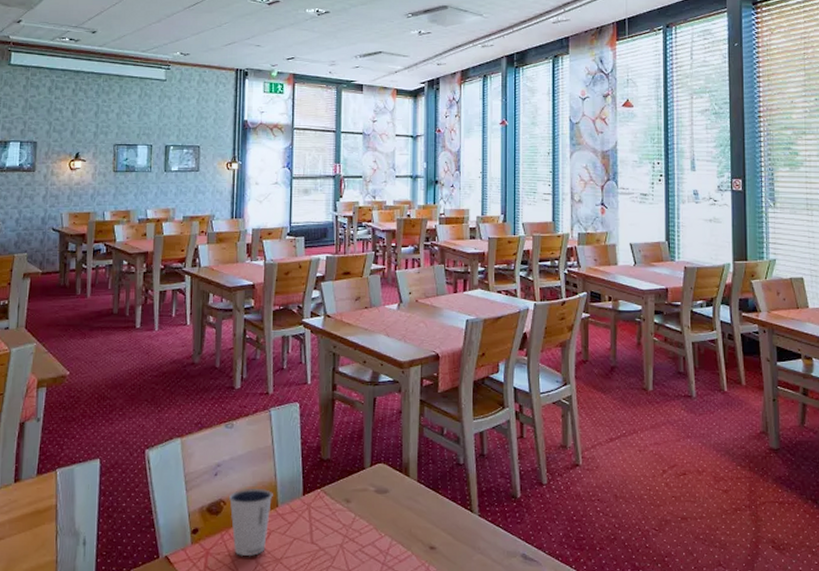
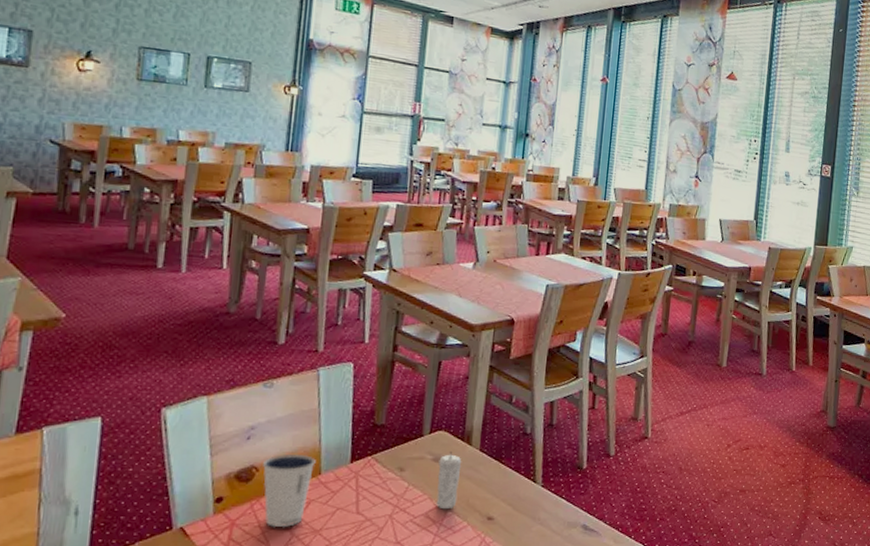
candle: none [380,483,402,539] -> present [436,451,462,510]

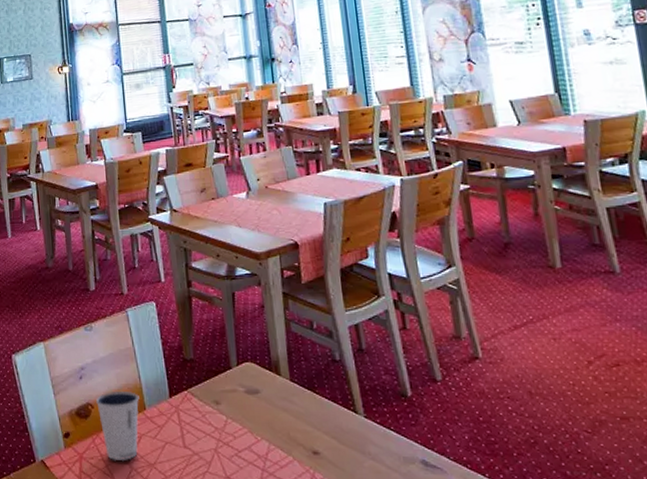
candle: present [436,451,462,510] -> none [251,383,278,443]

